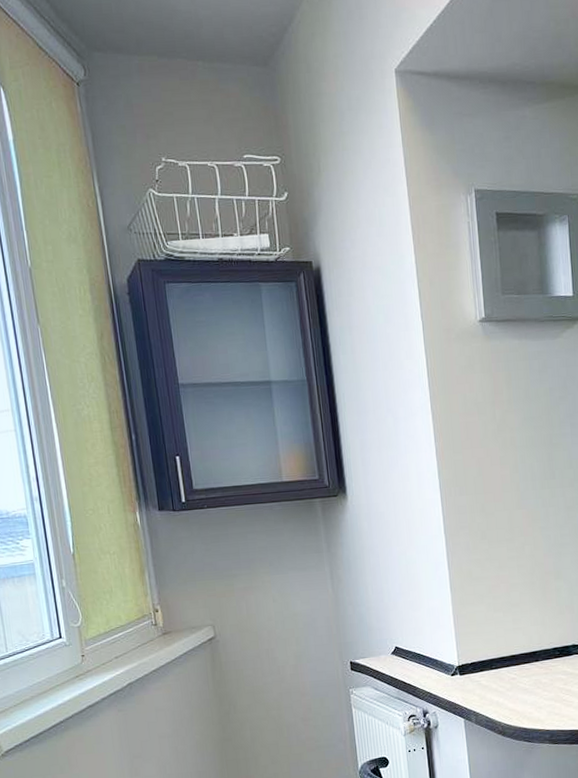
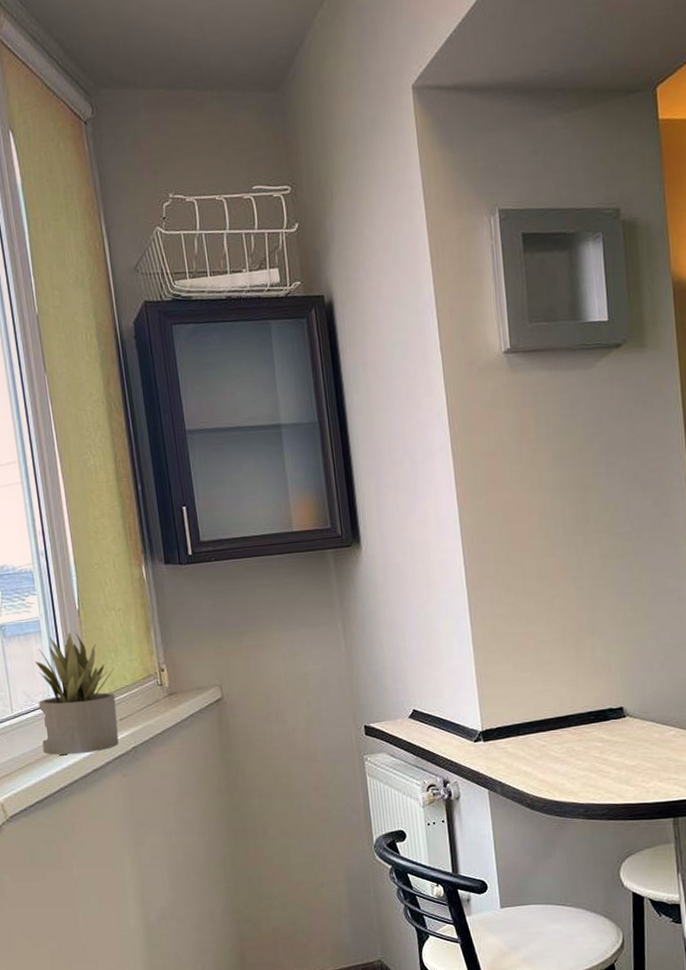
succulent plant: none [30,575,114,692] -> present [35,632,119,756]

